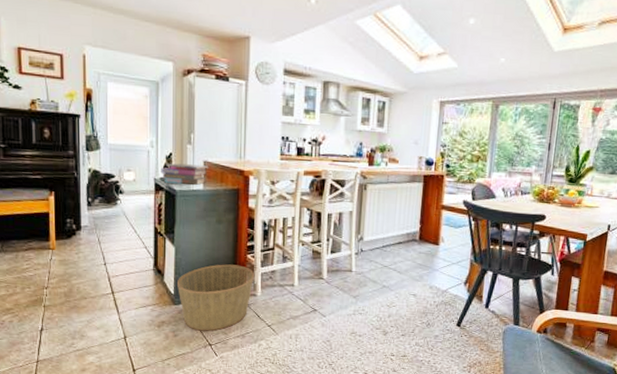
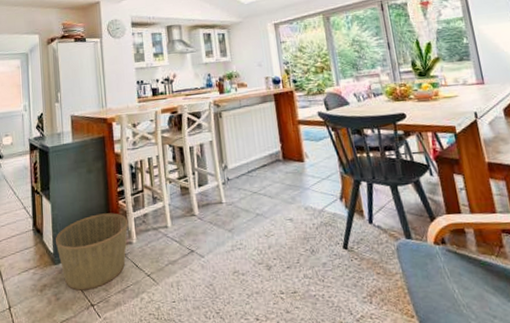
books: present [161,163,209,185] -> none [34,119,76,142]

